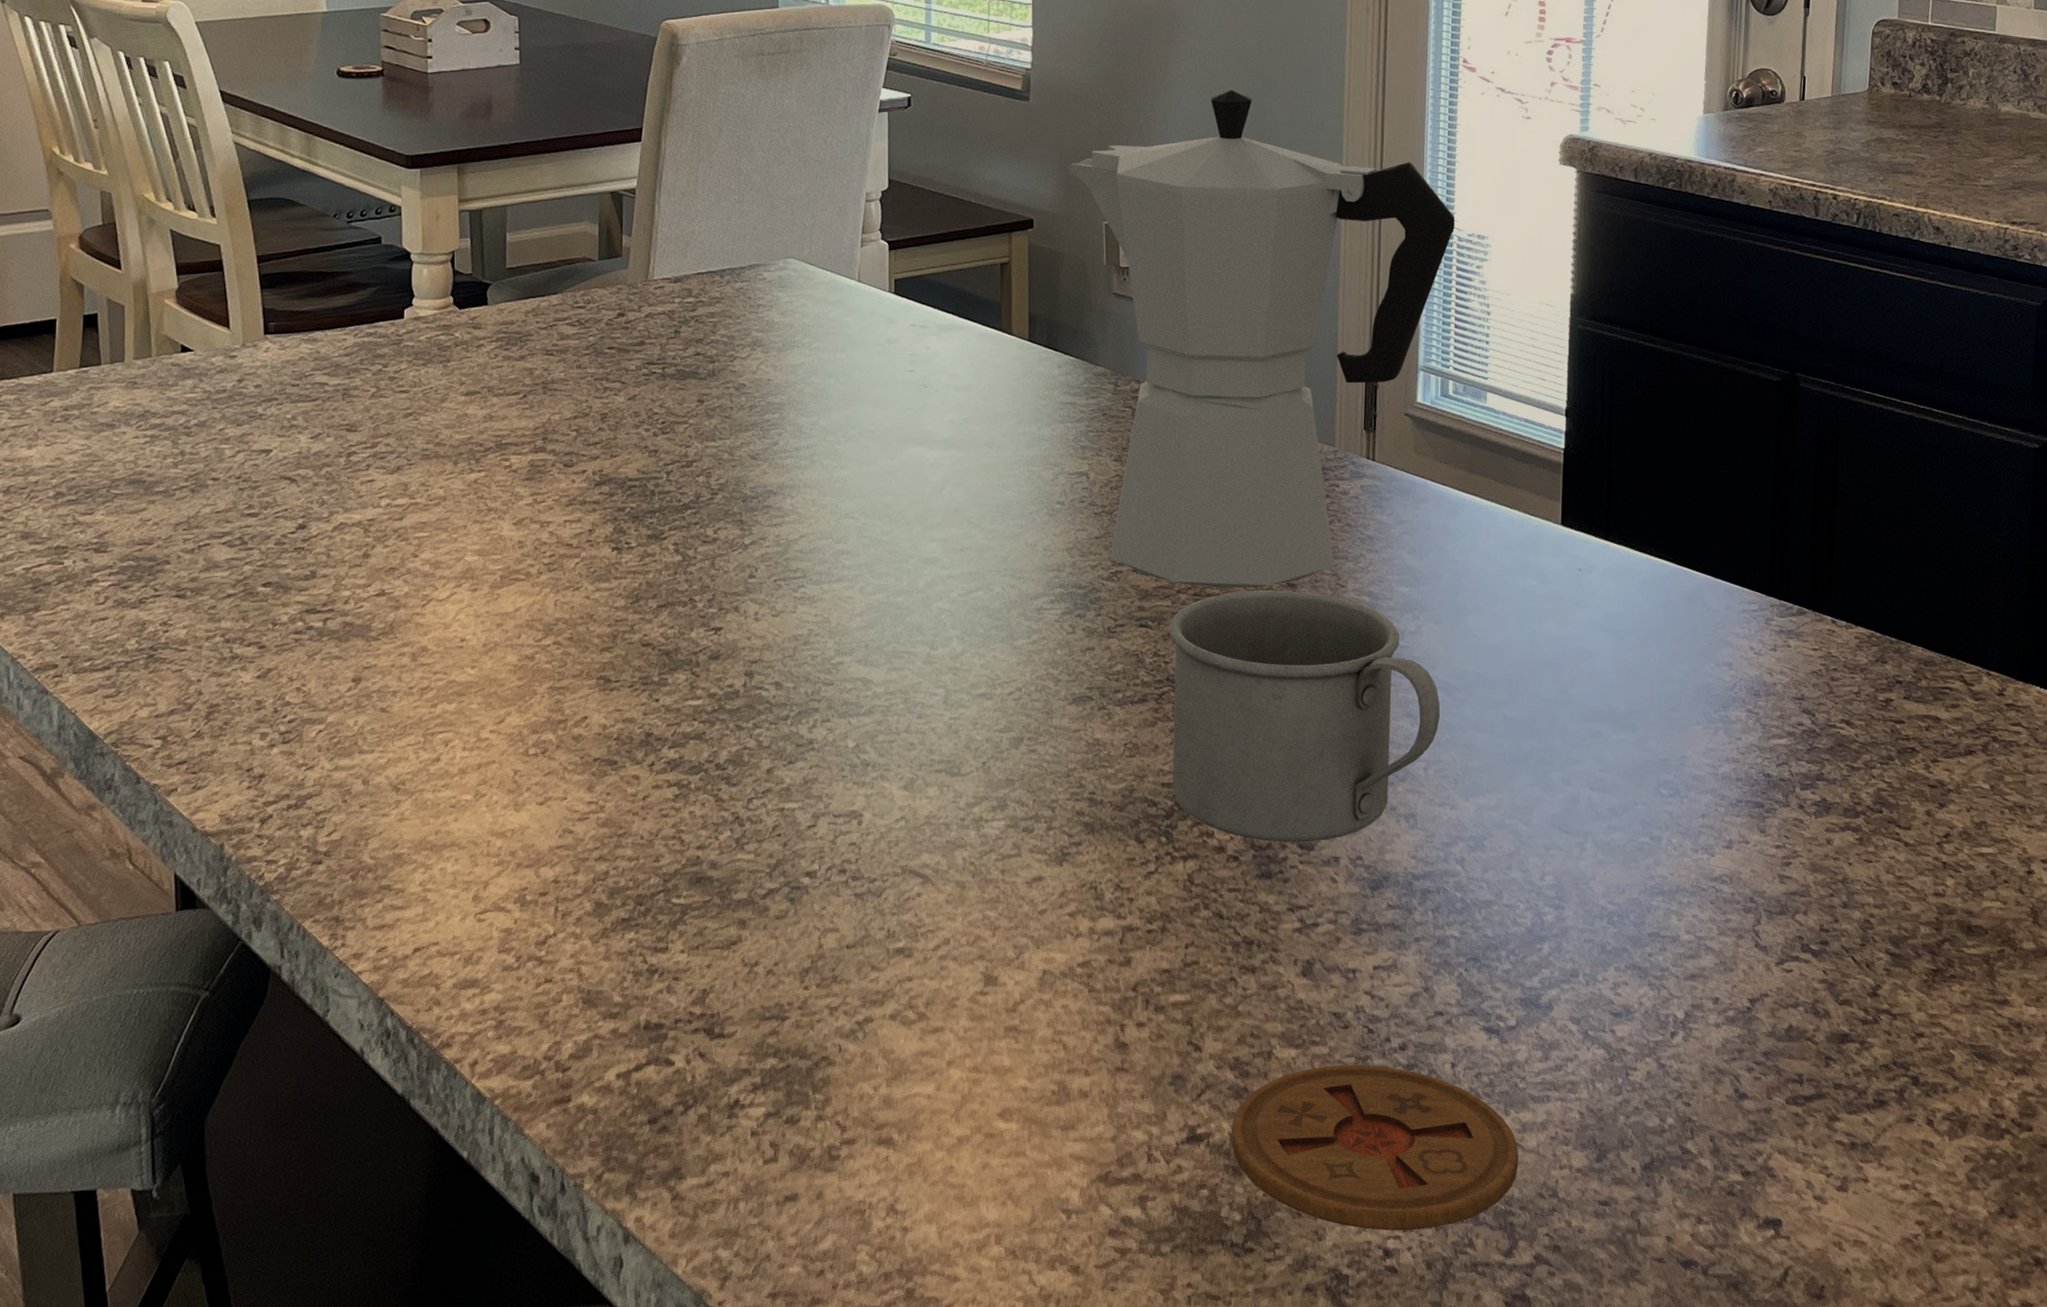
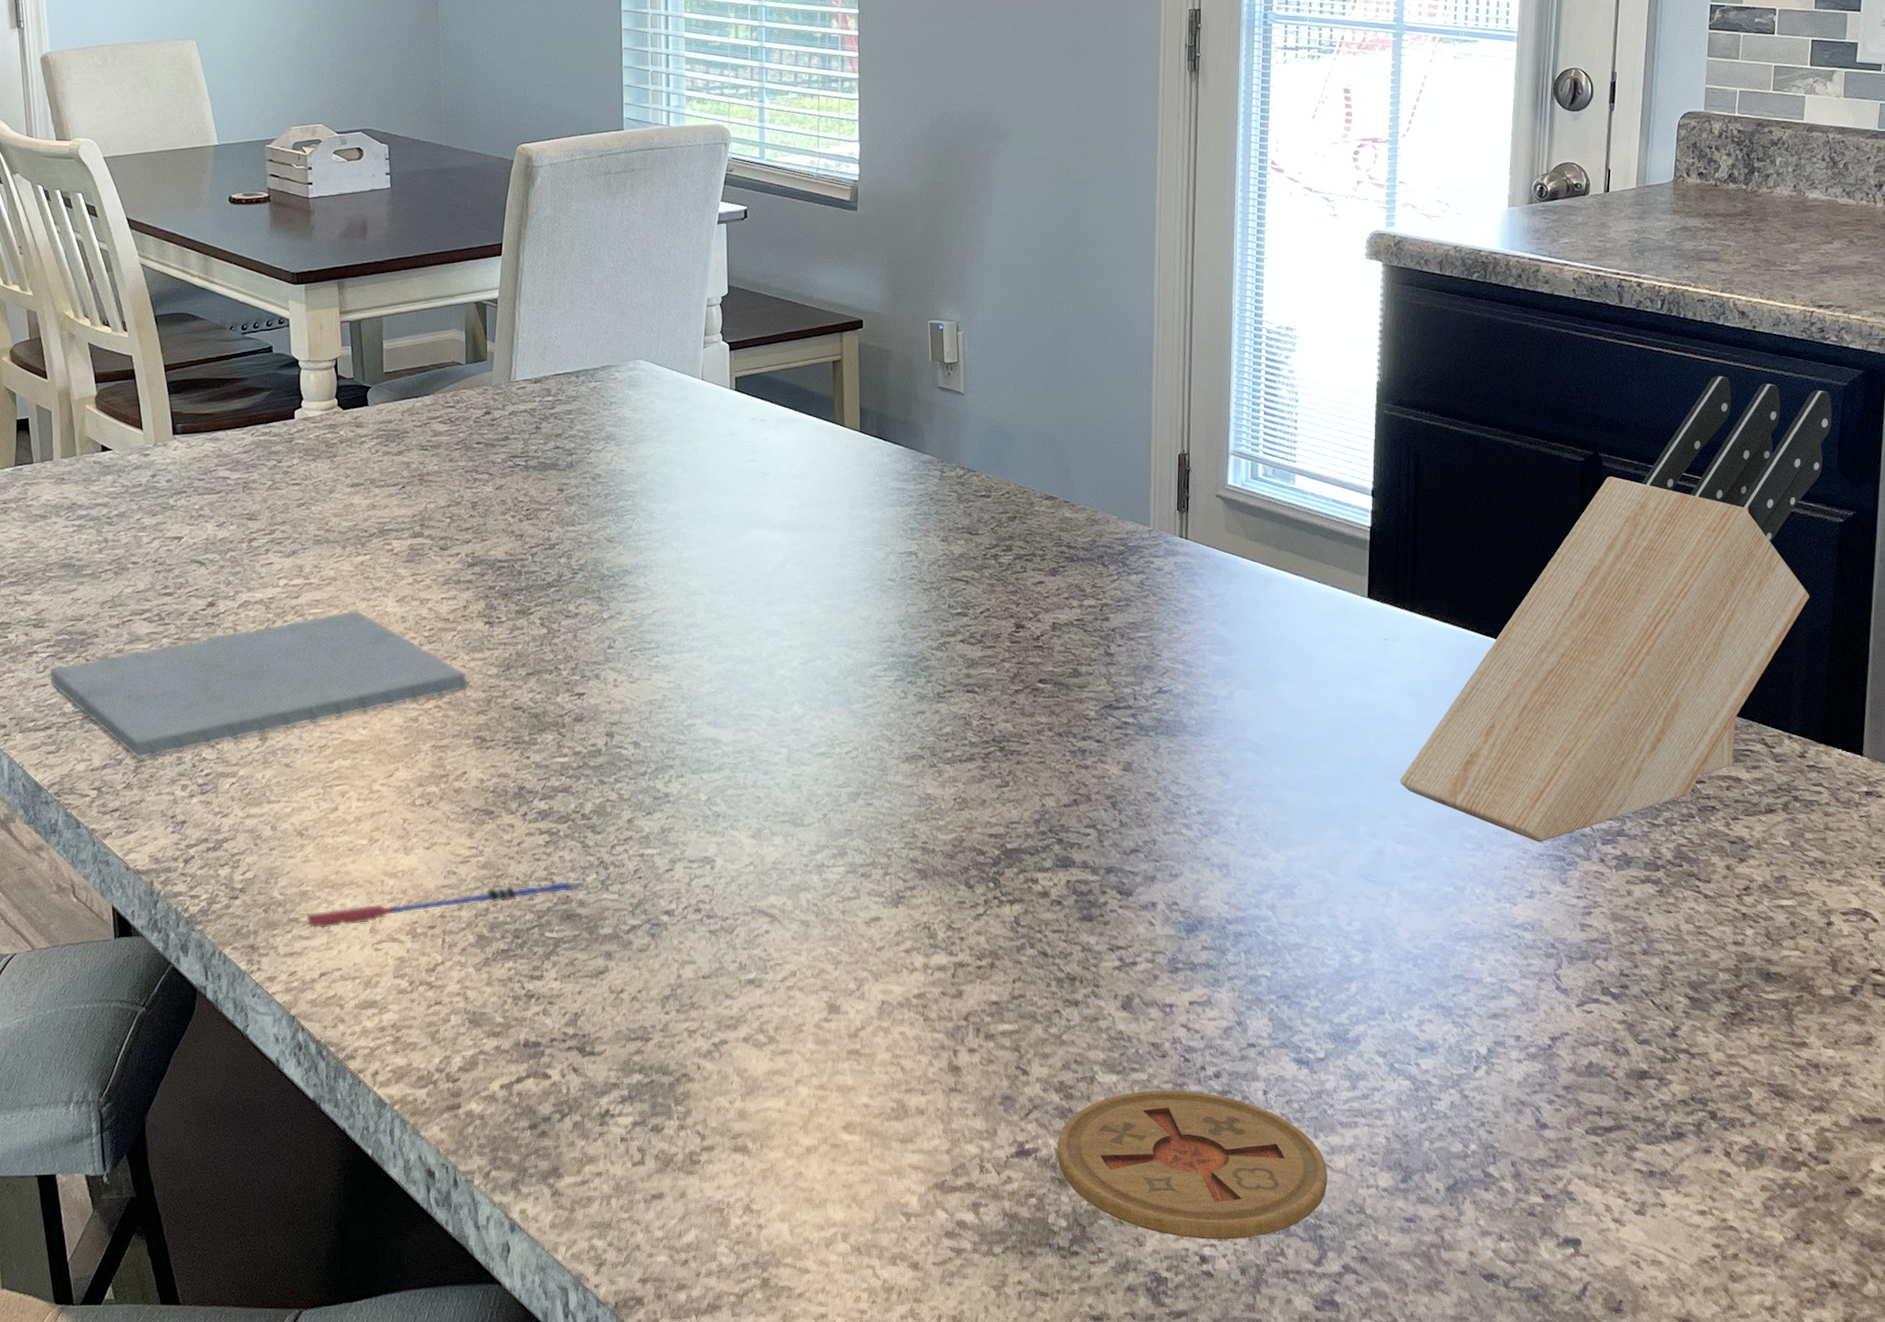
notepad: none [111,533,593,705] -> present [50,609,469,760]
pen: none [399,839,720,898] -> present [305,880,587,929]
moka pot: present [1066,90,1454,589] -> none [892,195,1263,658]
mug: present [1168,590,1440,843] -> none [994,659,1251,889]
knife block: none [1594,294,2027,788] -> present [1400,376,1832,842]

